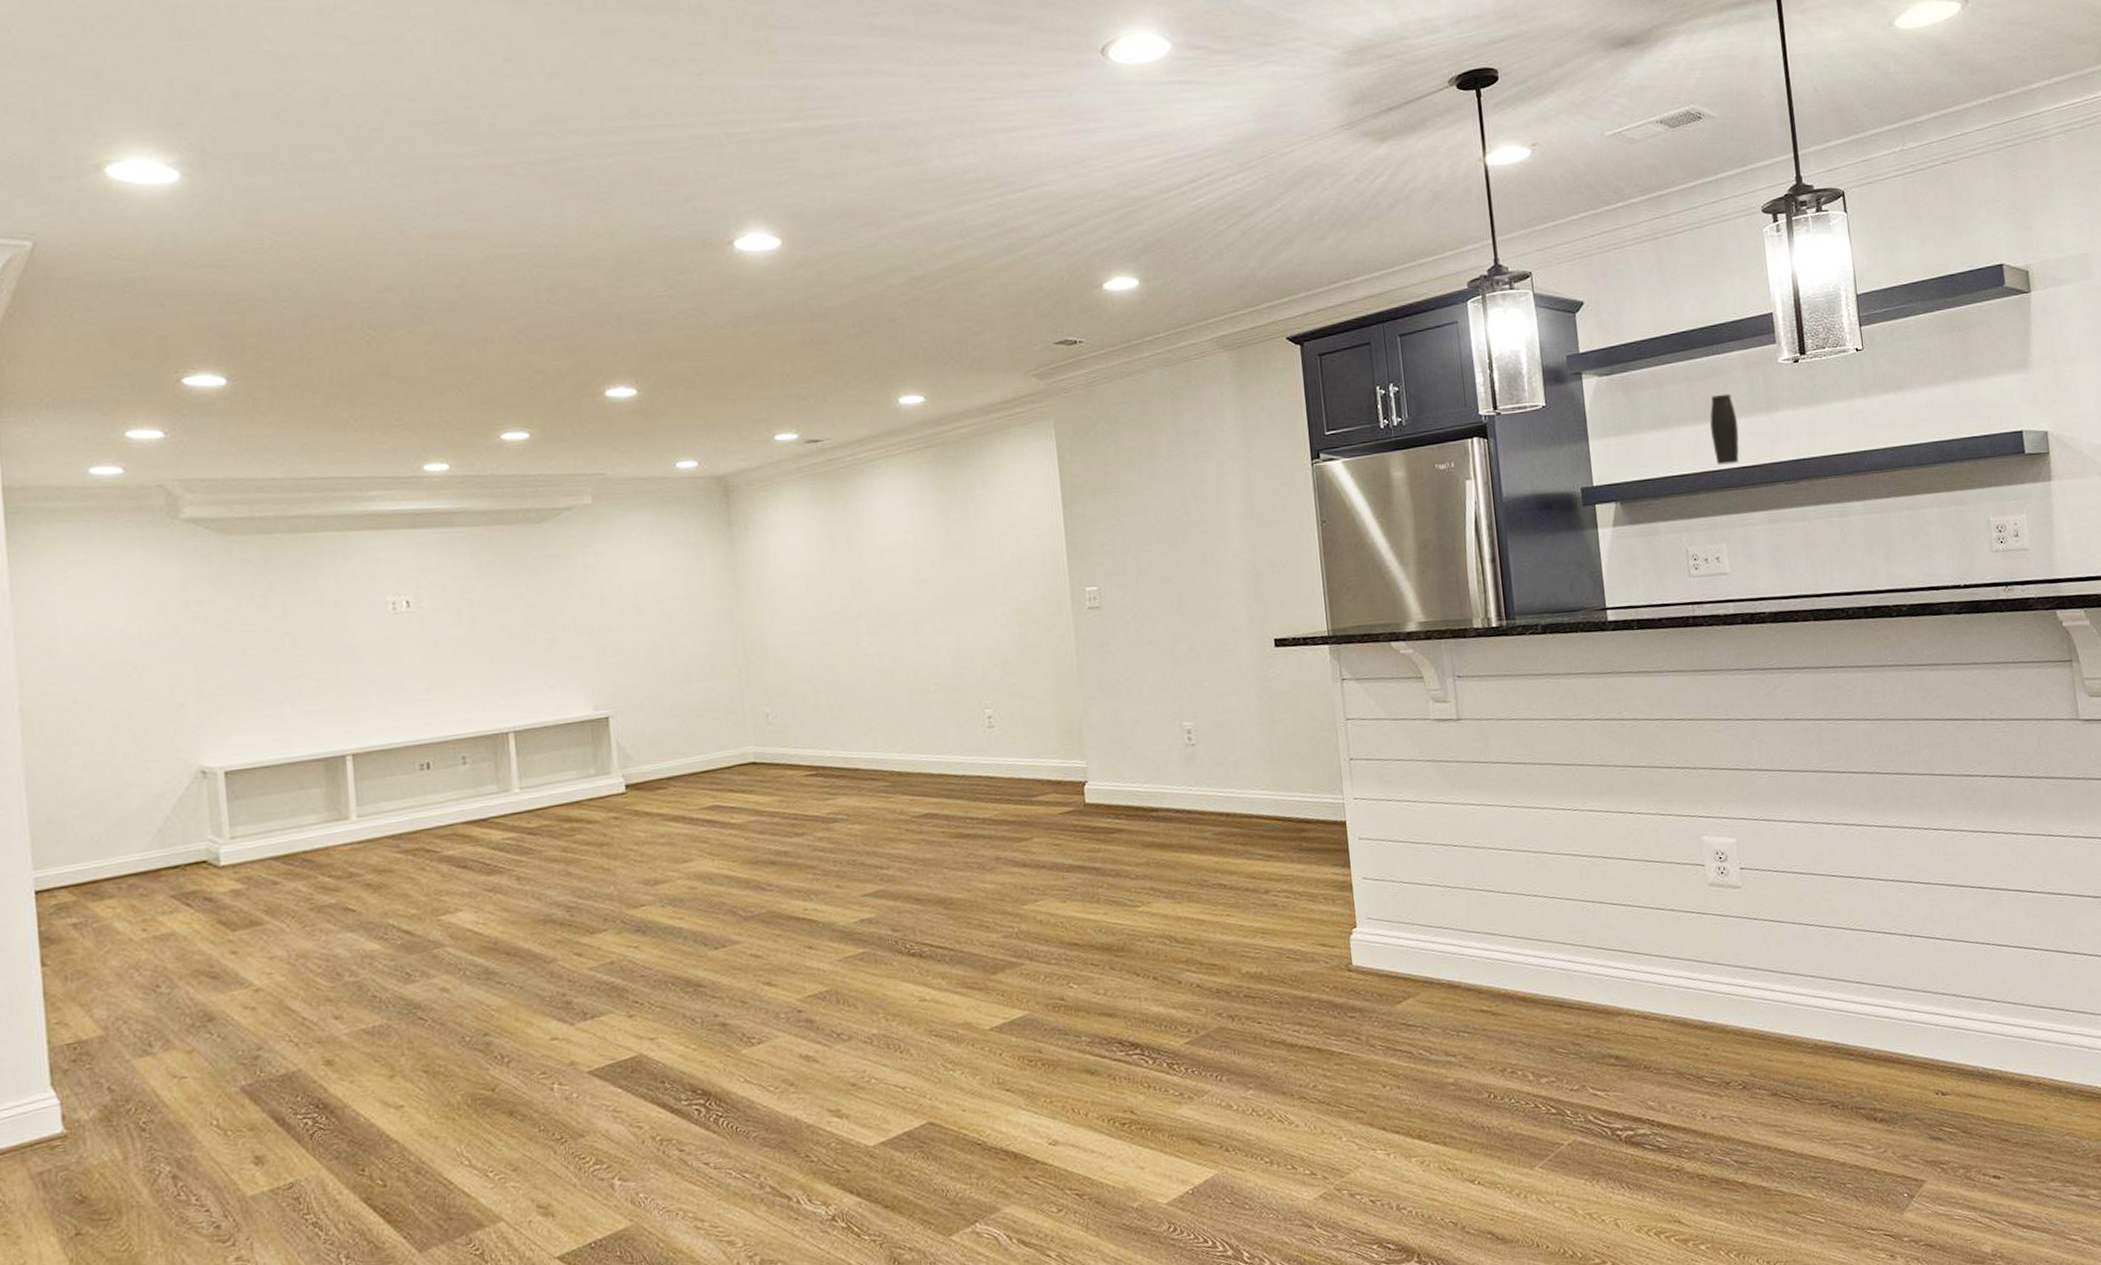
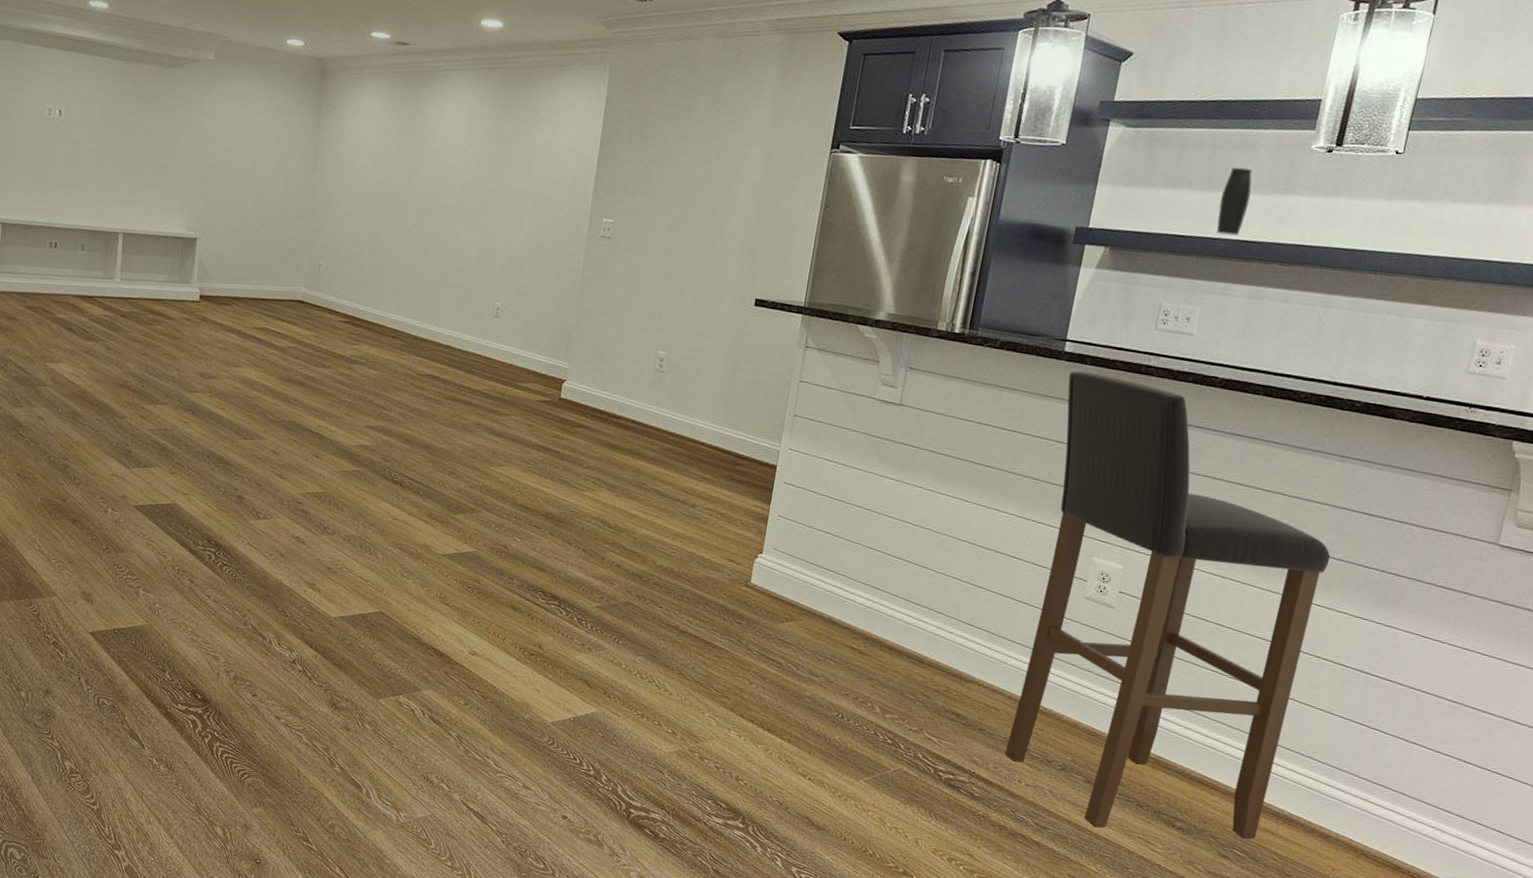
bar stool: none [1620,636,1960,1146] -> present [1004,370,1331,839]

